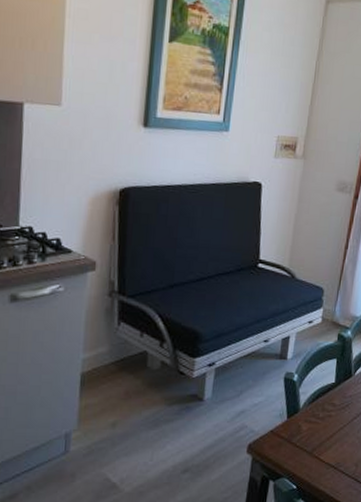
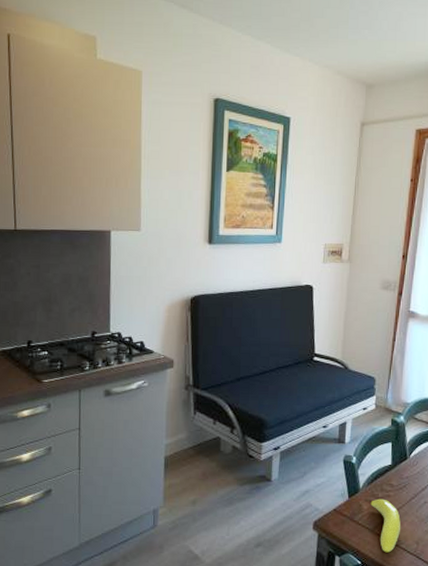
banana: none [310,419,341,476] -> present [370,499,401,553]

